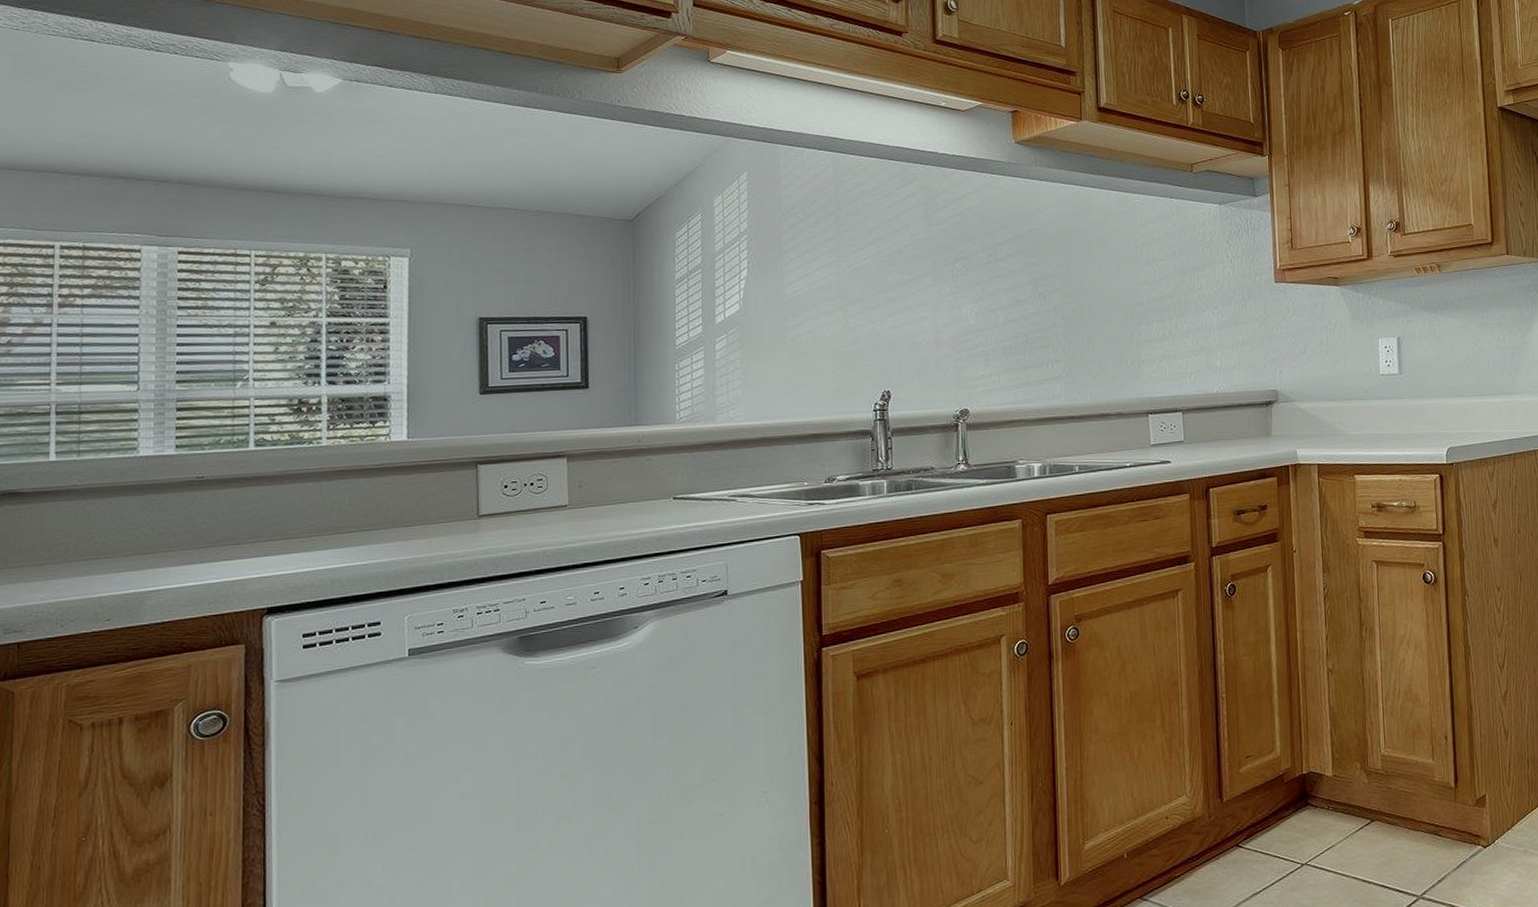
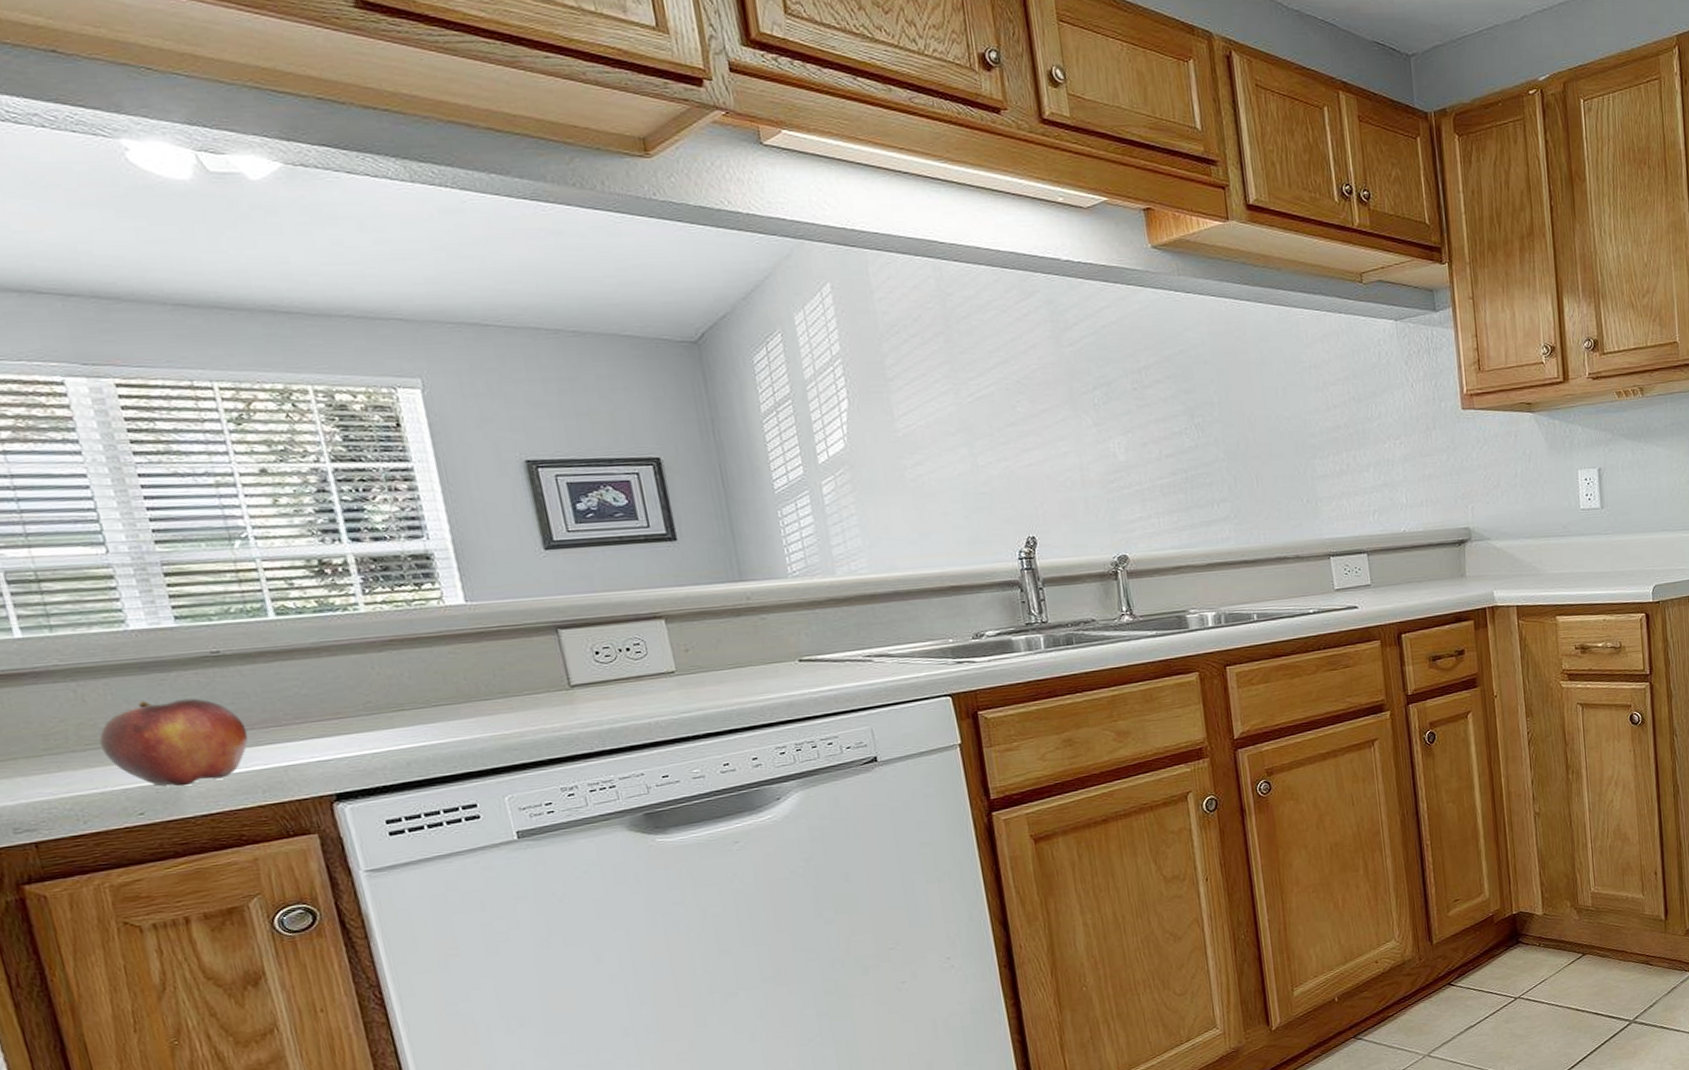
fruit: none [91,517,209,596] -> present [99,698,248,787]

